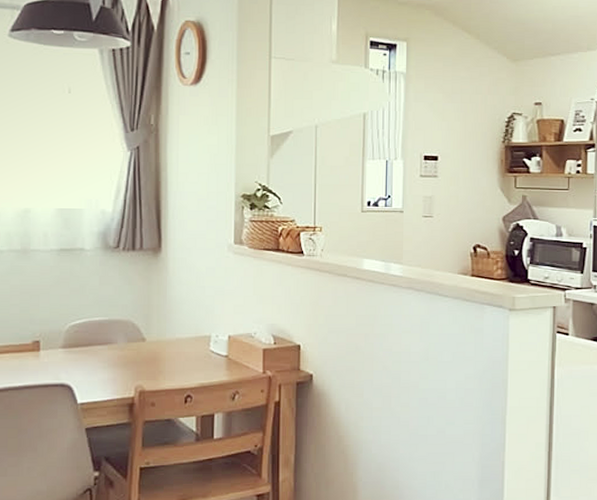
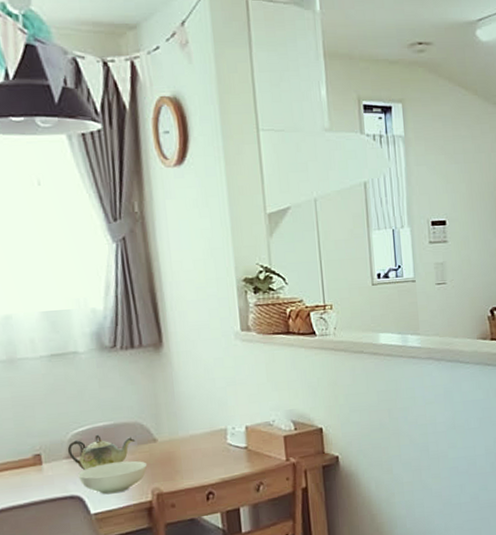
teapot: none [64,328,126,361] -> present [67,434,136,471]
bowl: none [71,357,134,386] -> present [78,460,148,495]

